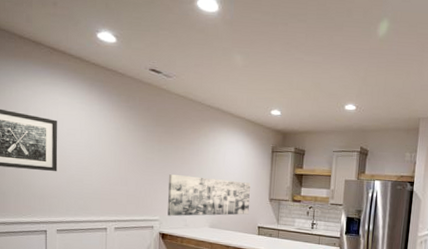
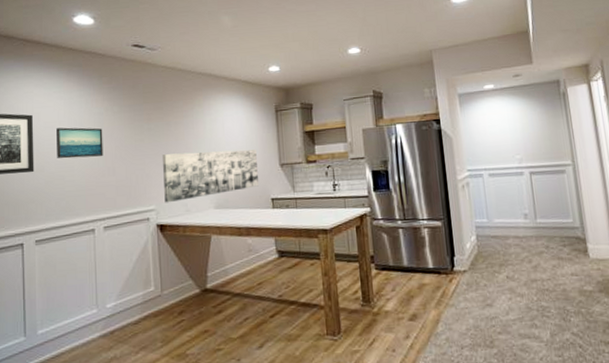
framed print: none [77,136,119,167] -> present [56,127,103,159]

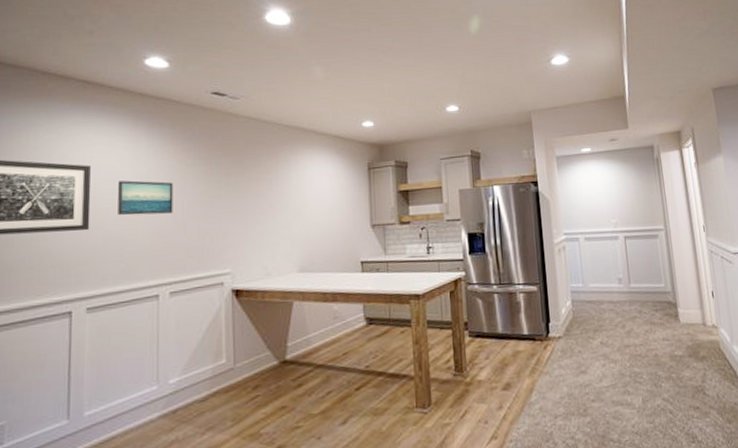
wall art: present [163,149,260,203] -> none [242,208,349,266]

